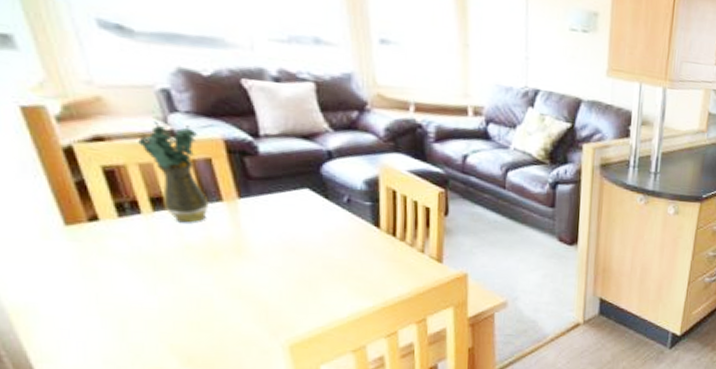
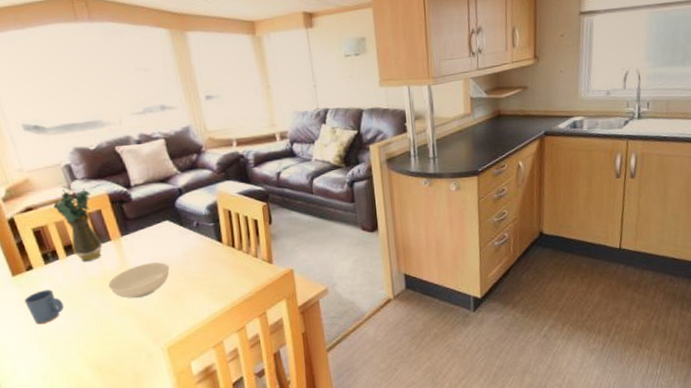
mug: none [83,250,143,295] -> present [25,289,63,325]
bowl: none [213,238,304,279] -> present [108,262,170,298]

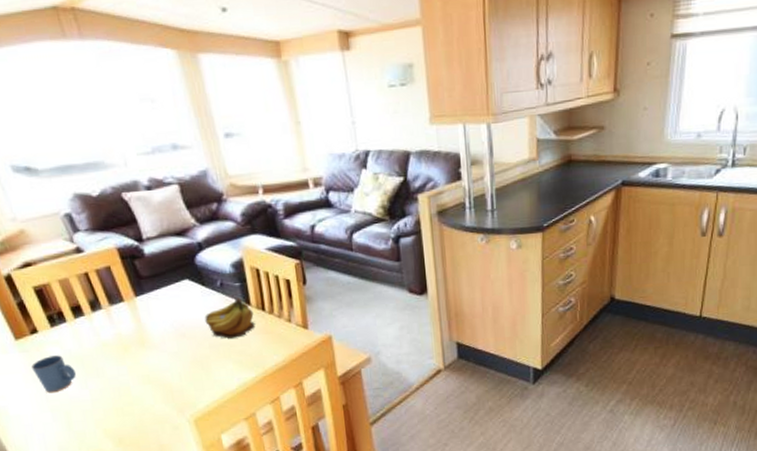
vase: present [53,188,103,262] -> none [55,241,115,325]
bowl: present [108,262,170,298] -> none [124,326,193,366]
fruit: none [181,236,226,273] -> present [204,298,255,339]

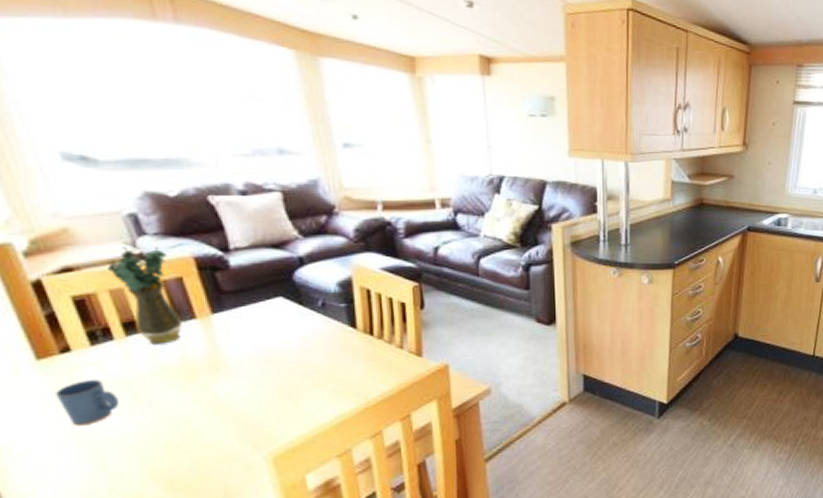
vase: none [55,241,115,325] -> present [107,246,183,345]
fruit: present [204,298,255,339] -> none [299,320,360,365]

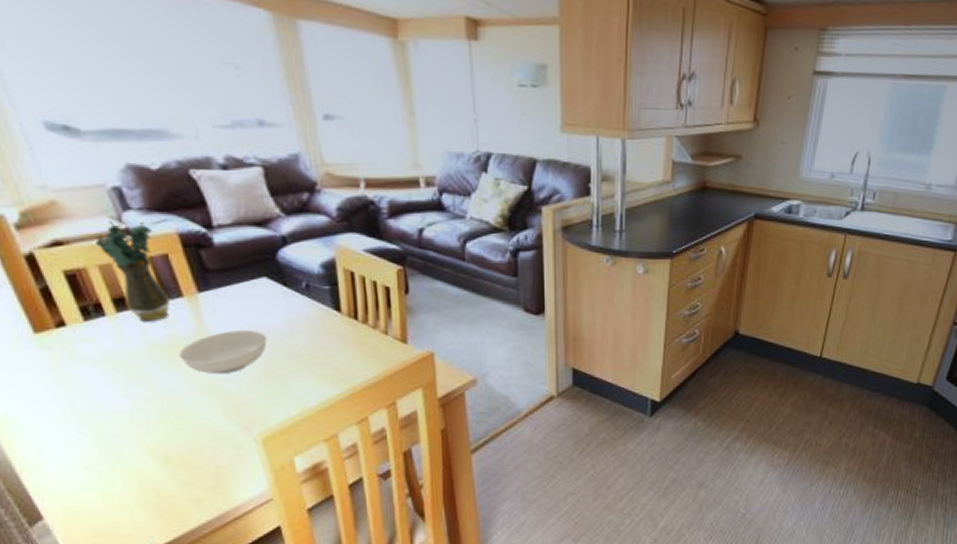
mug: present [56,379,118,426] -> none [54,355,113,400]
bowl: none [189,349,281,394] -> present [179,330,267,373]

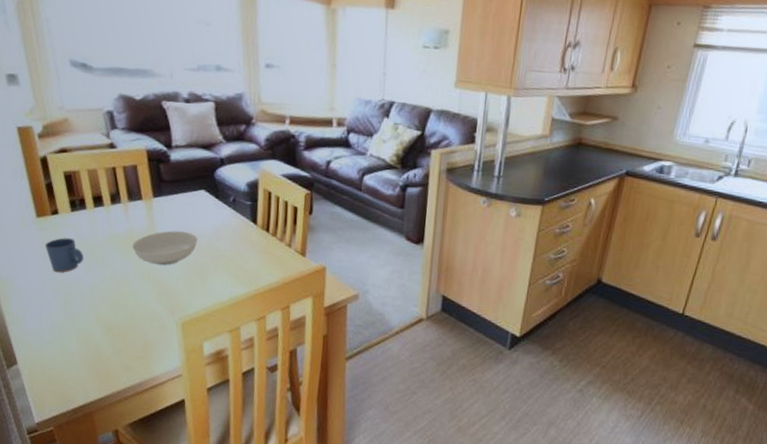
mug: none [54,355,113,400] -> present [45,238,83,273]
vase: present [95,220,171,322] -> none [89,136,133,217]

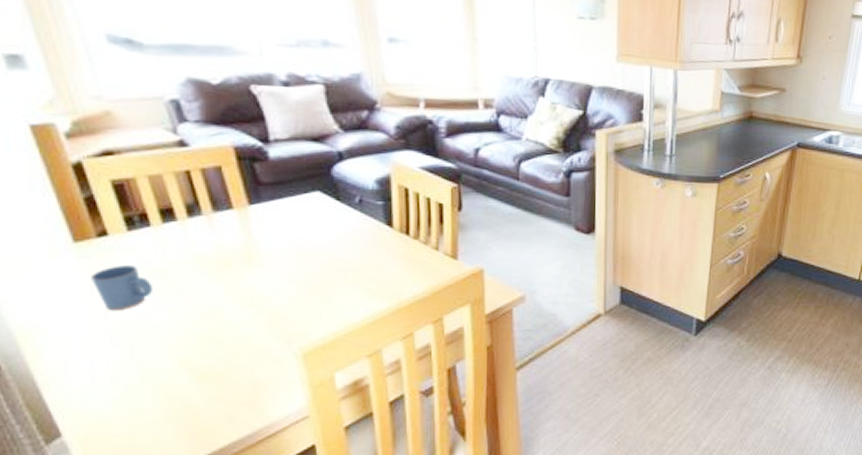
bowl: present [132,230,198,265] -> none [224,244,316,286]

